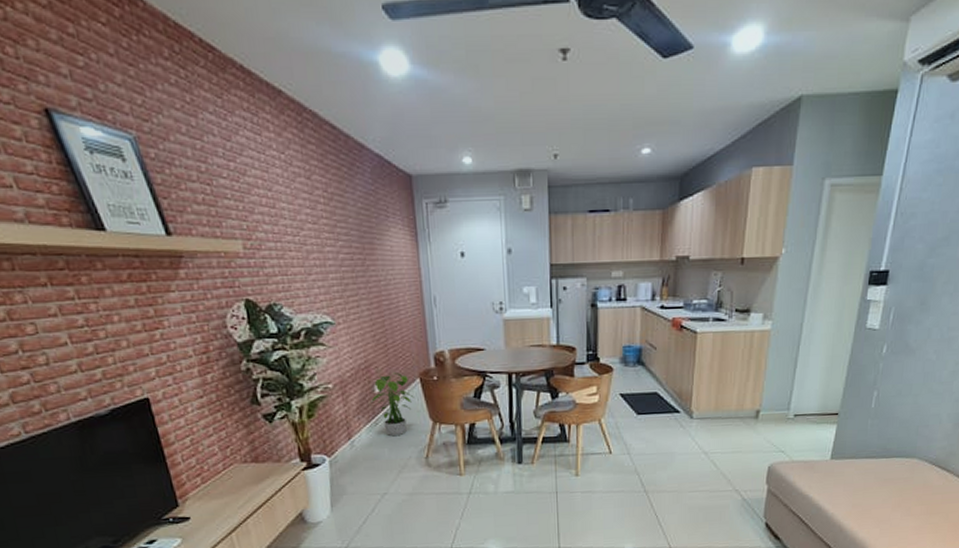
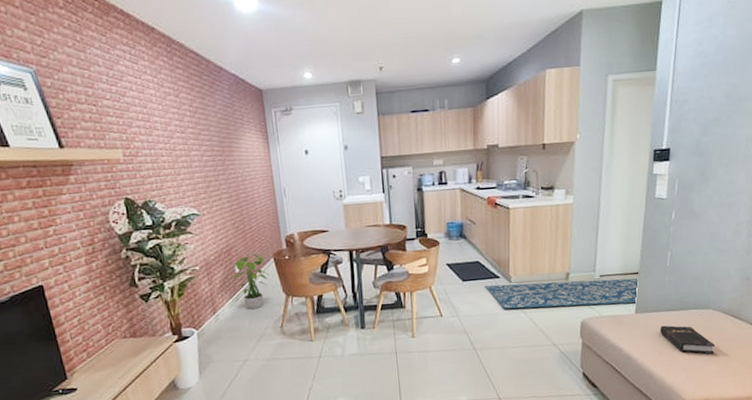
rug: none [662,419,836,449] -> present [484,278,638,309]
hardback book: none [856,474,917,509] -> present [660,325,716,355]

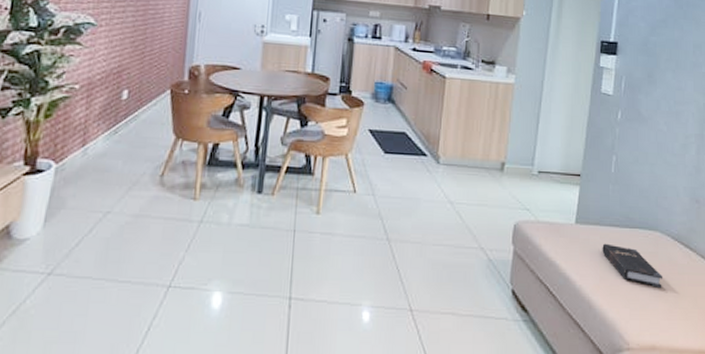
potted plant: present [232,254,269,310] -> none [116,81,161,149]
rug: present [484,278,638,309] -> none [409,162,579,211]

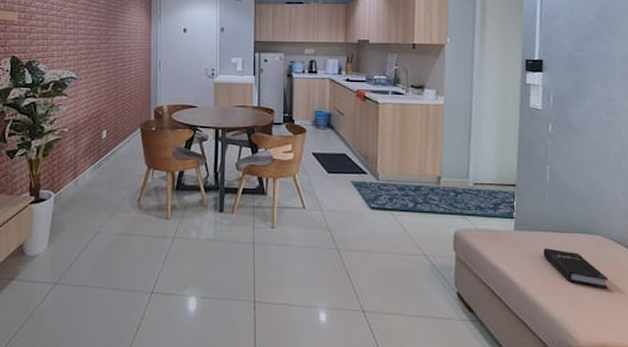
rug: none [409,162,579,211] -> present [351,180,517,219]

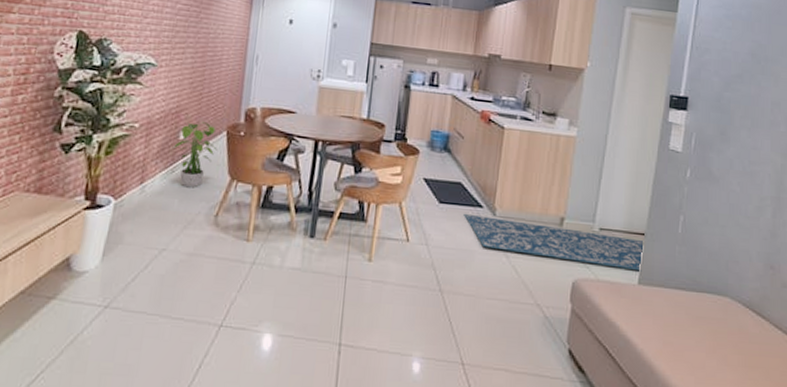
potted plant: none [98,122,134,178] -> present [173,122,218,188]
hardback book: present [543,248,609,290] -> none [666,306,733,358]

